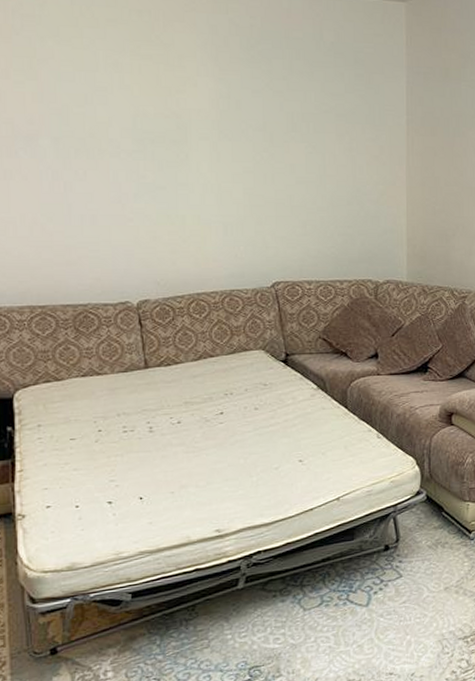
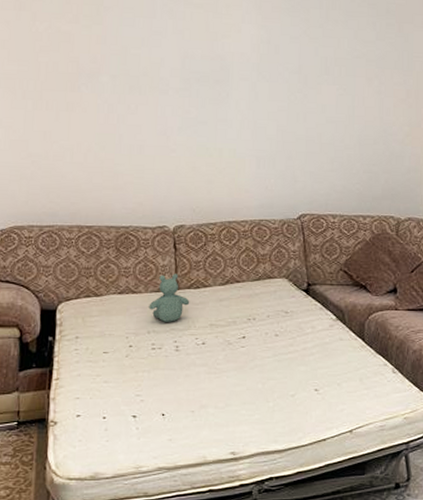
stuffed bear: none [116,352,161,403] -> present [149,274,190,322]

